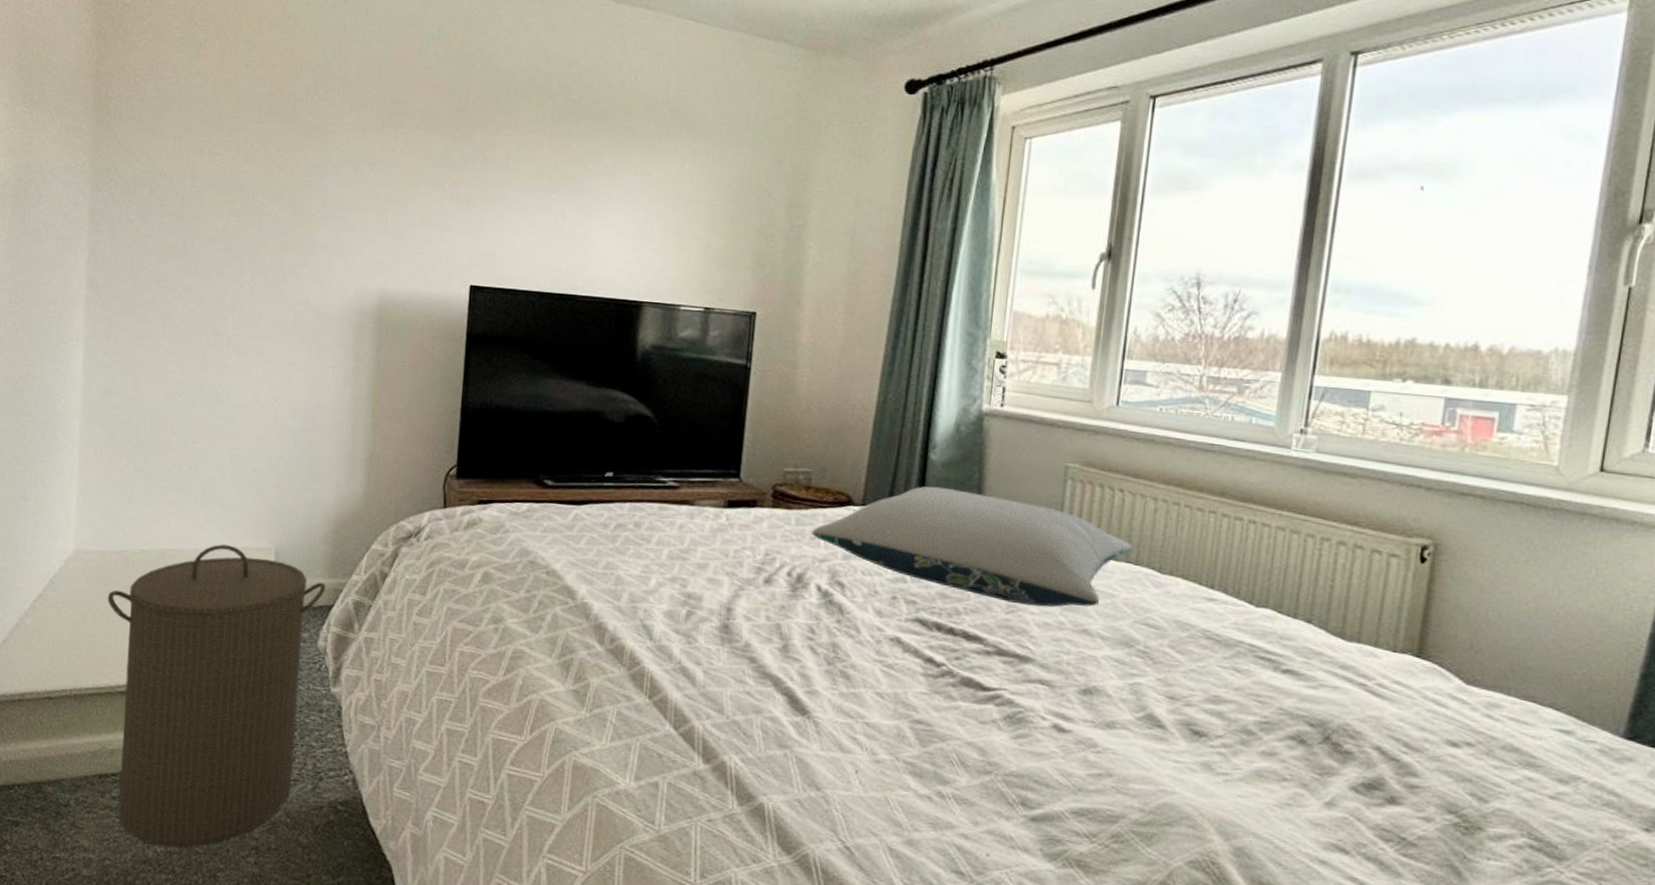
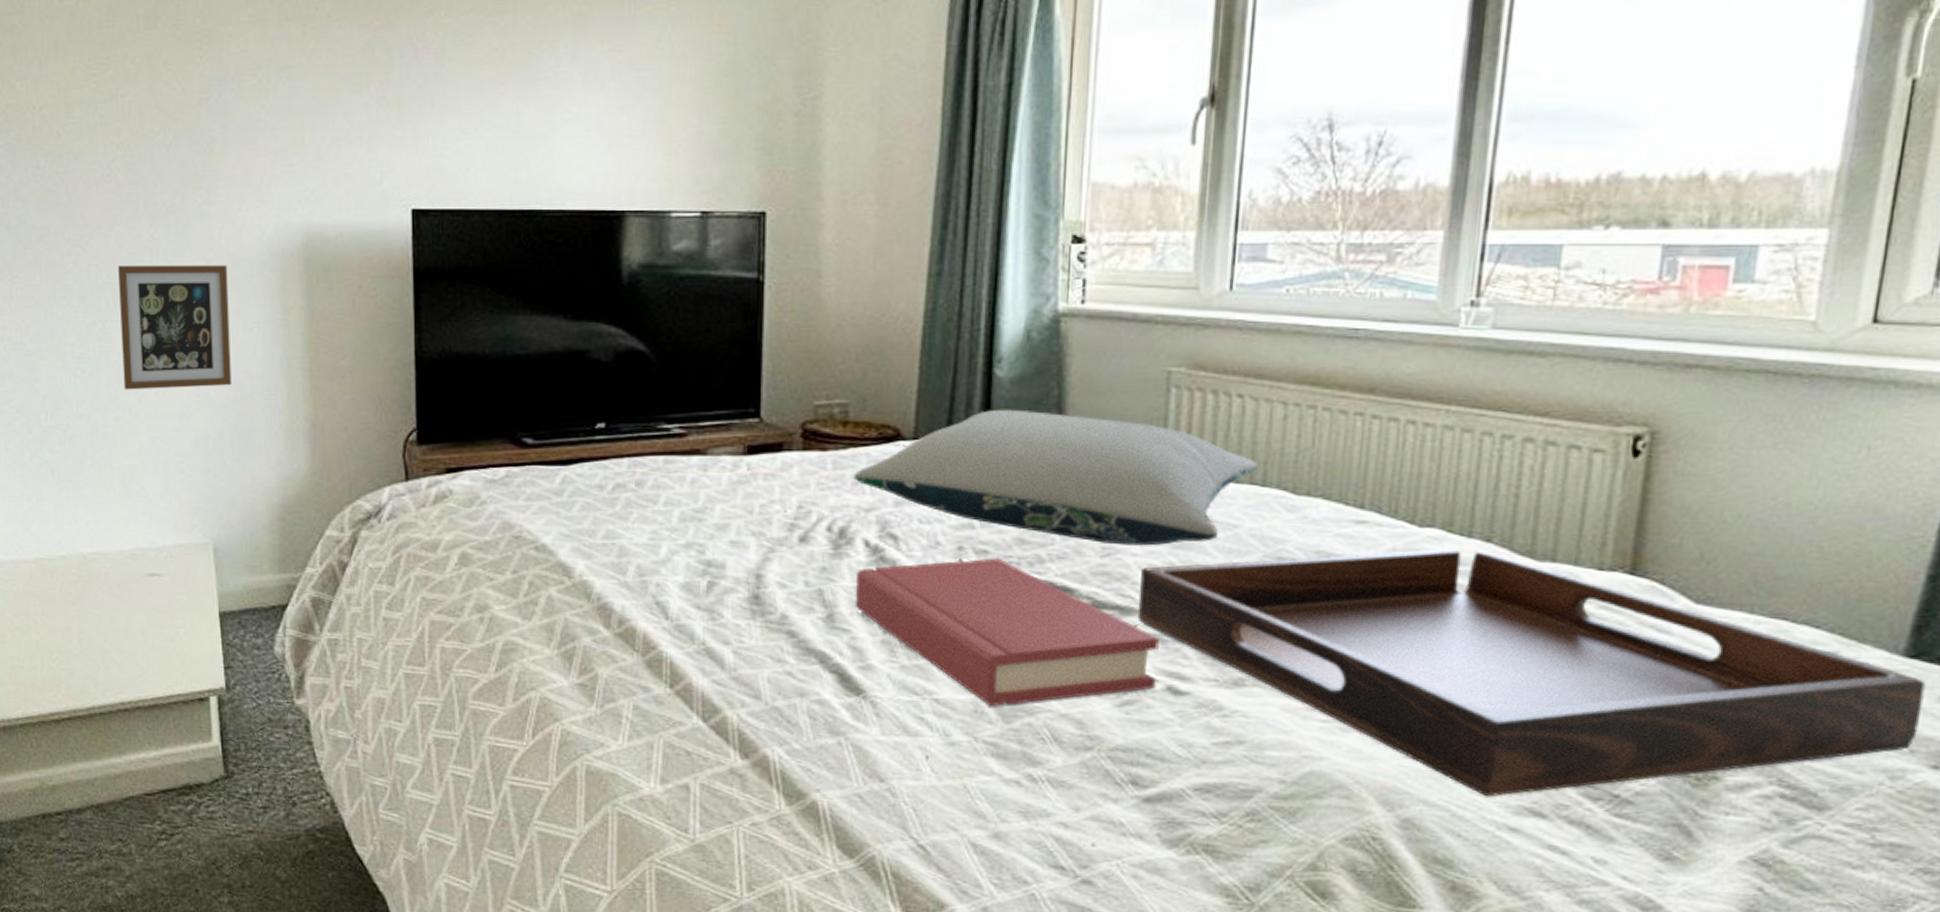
laundry hamper: present [107,544,326,848] -> none [27,542,276,891]
picture frame: none [214,309,313,417] -> present [118,264,232,390]
hardback book: none [806,608,1049,732] -> present [855,558,1159,707]
serving tray: none [1033,624,1640,834] -> present [1137,548,1926,797]

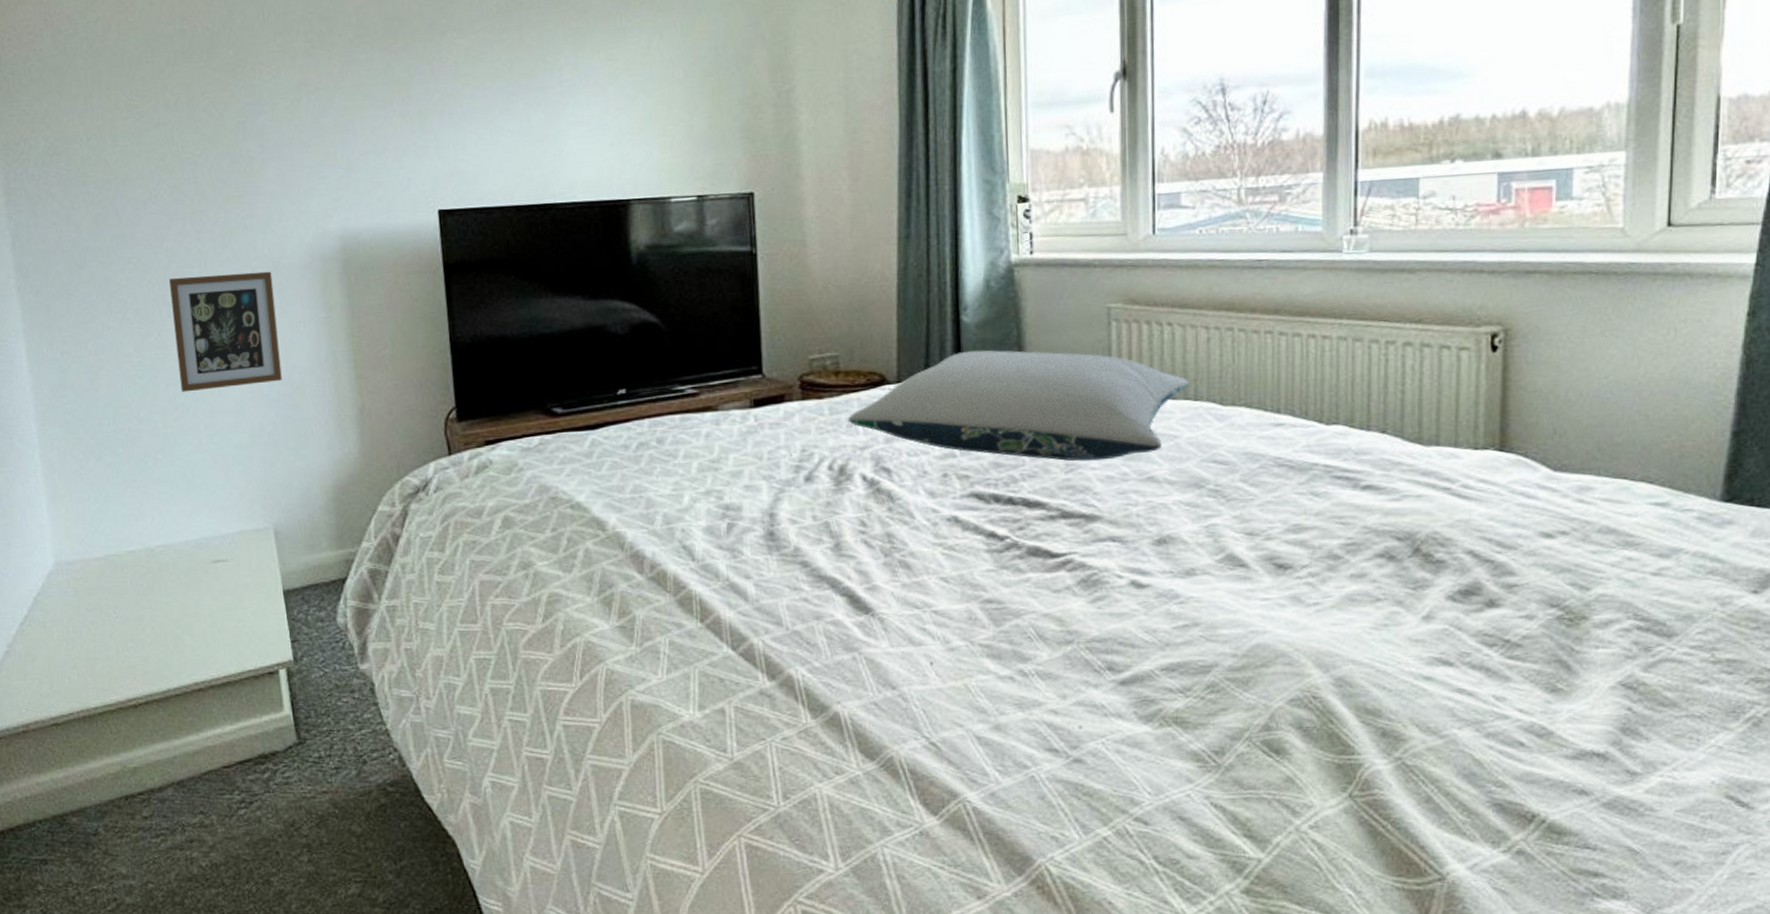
hardback book: present [855,558,1159,707] -> none [858,481,1121,613]
serving tray: present [1137,548,1926,797] -> none [1100,441,1740,652]

